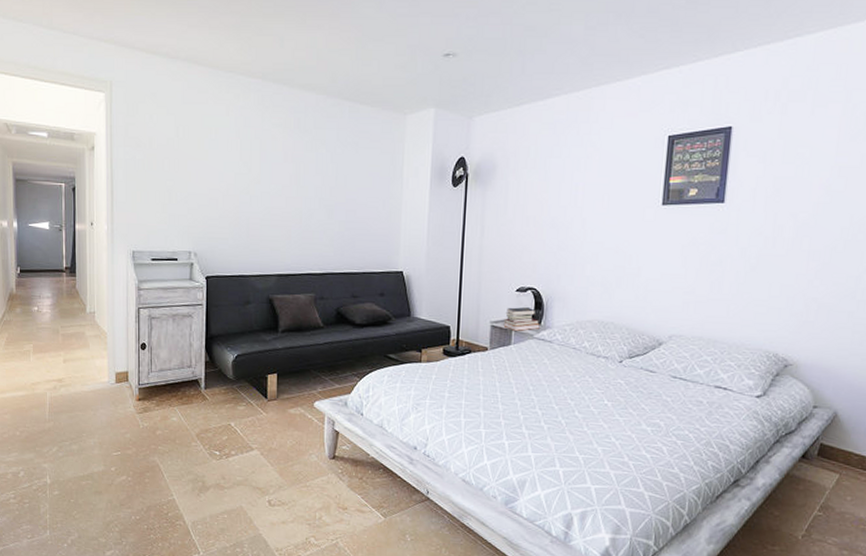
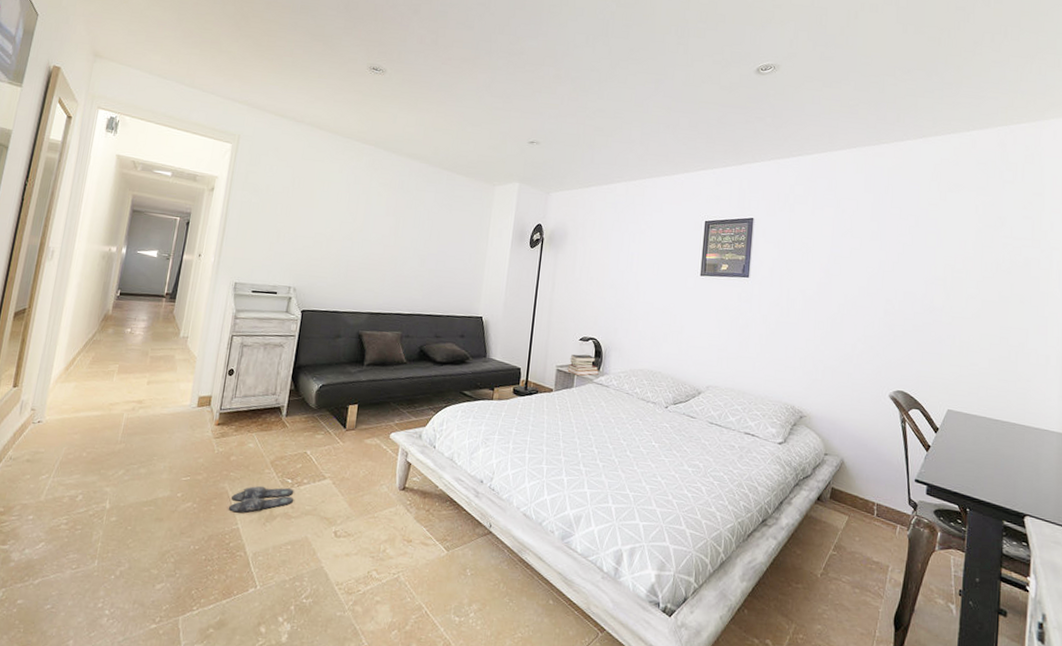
slippers: none [162,458,223,485] -> present [229,485,293,513]

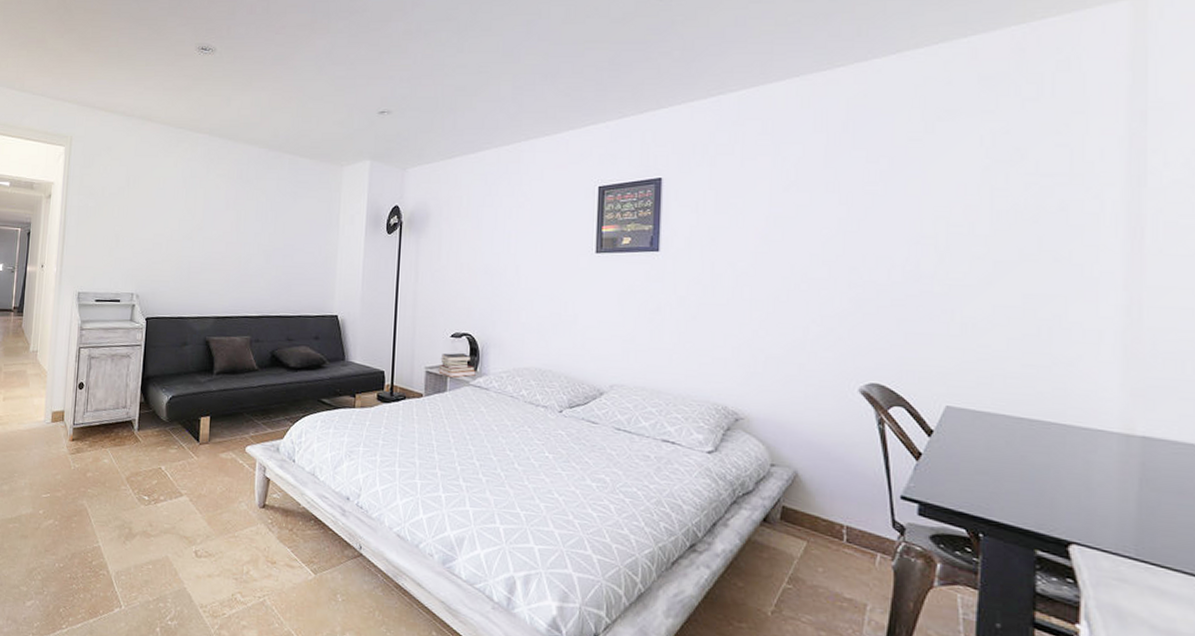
slippers: present [229,485,293,513] -> none [89,503,151,531]

